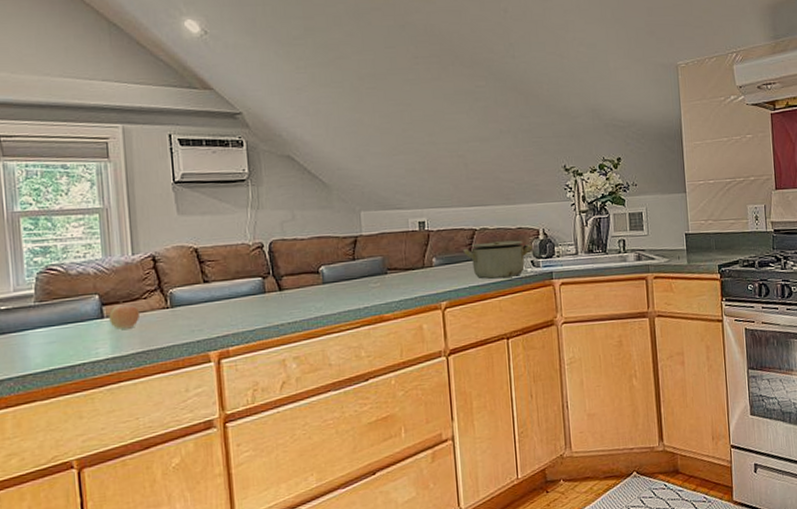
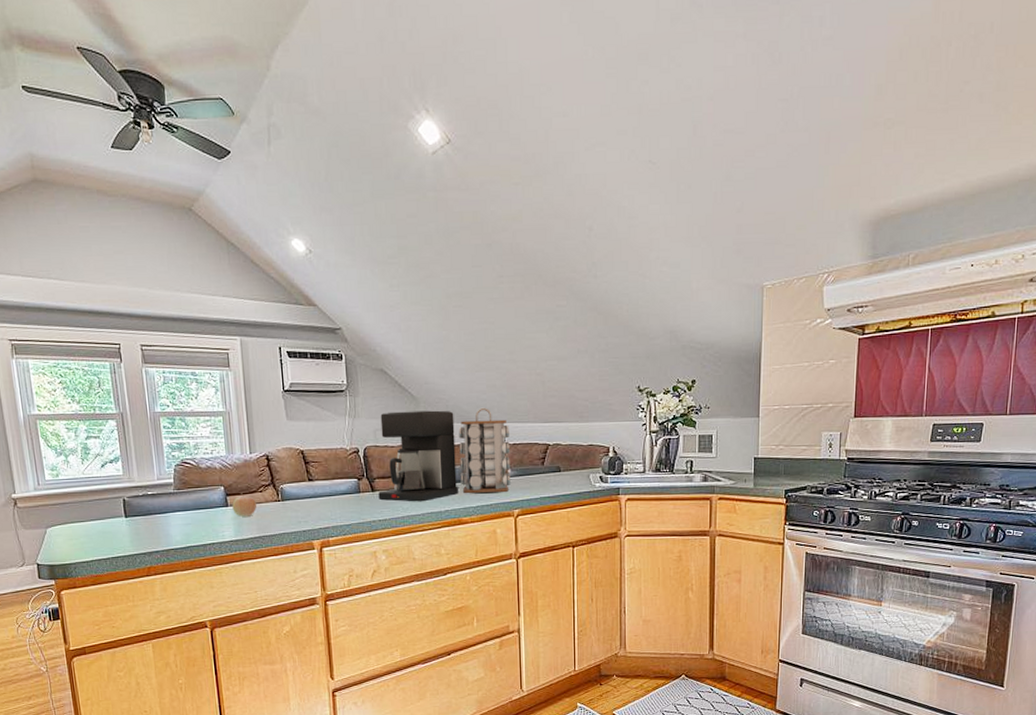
coffee maker: none [287,197,379,300] -> present [378,410,458,502]
spice rack: none [376,193,436,287] -> present [458,407,511,494]
cooking pot: present [462,240,533,279] -> none [535,456,602,491]

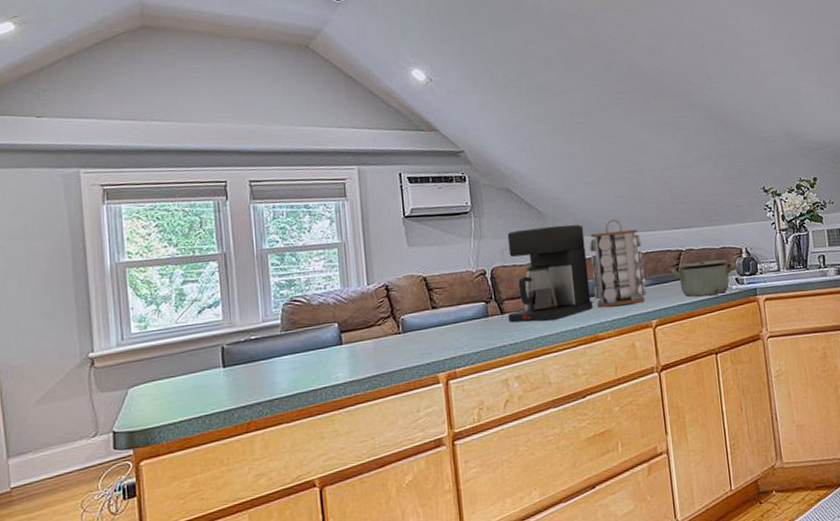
fruit: present [232,493,257,517] -> none [347,328,376,355]
cooking pot: none [535,456,602,491] -> present [670,259,737,297]

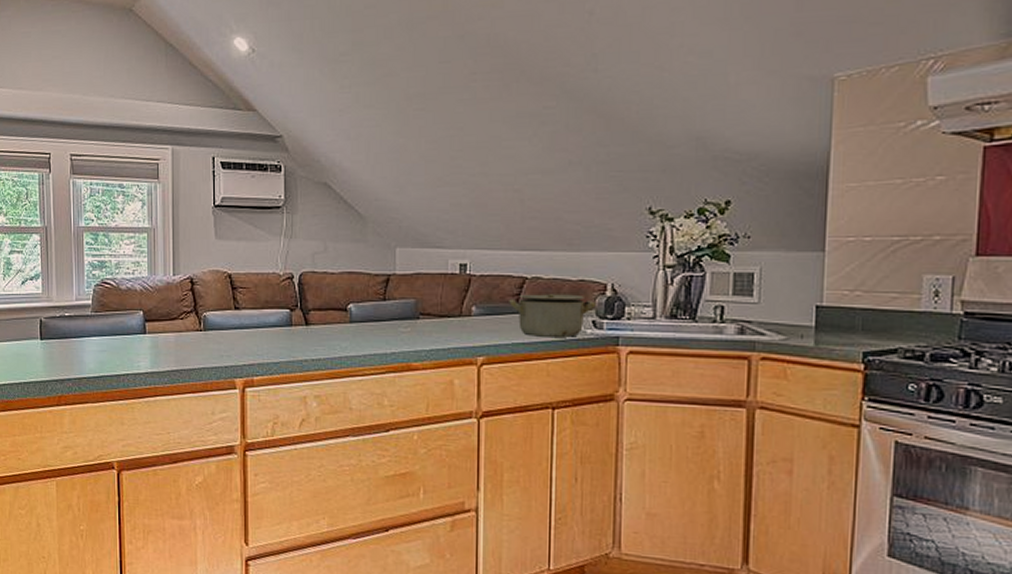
coffee maker: present [507,224,593,323] -> none [313,232,409,341]
spice rack: present [589,218,646,308] -> none [412,230,476,335]

